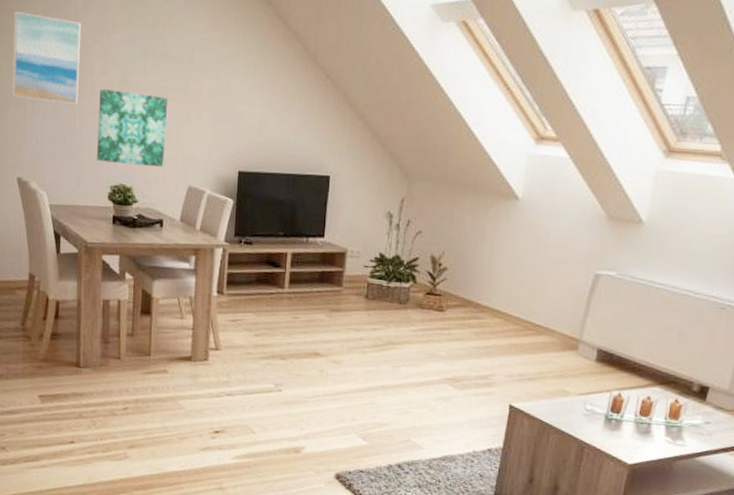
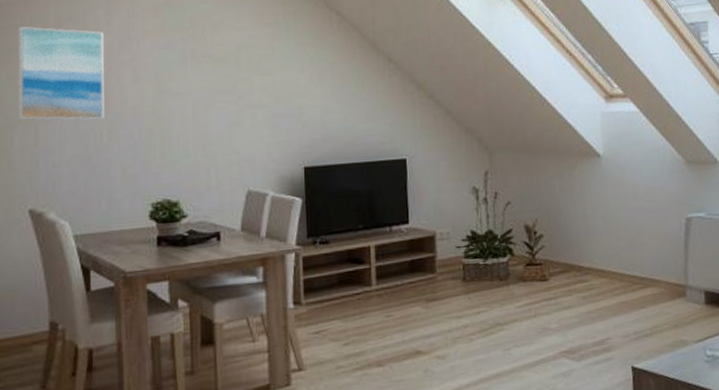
wall art: present [96,88,168,168] -> none [131,98,216,178]

